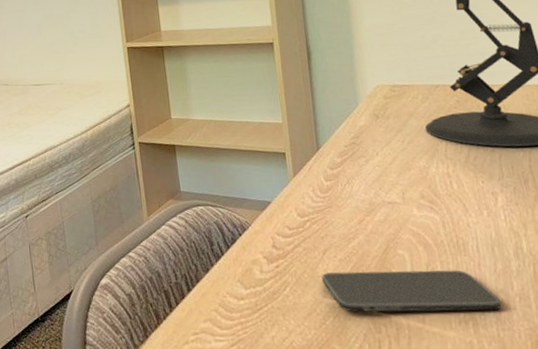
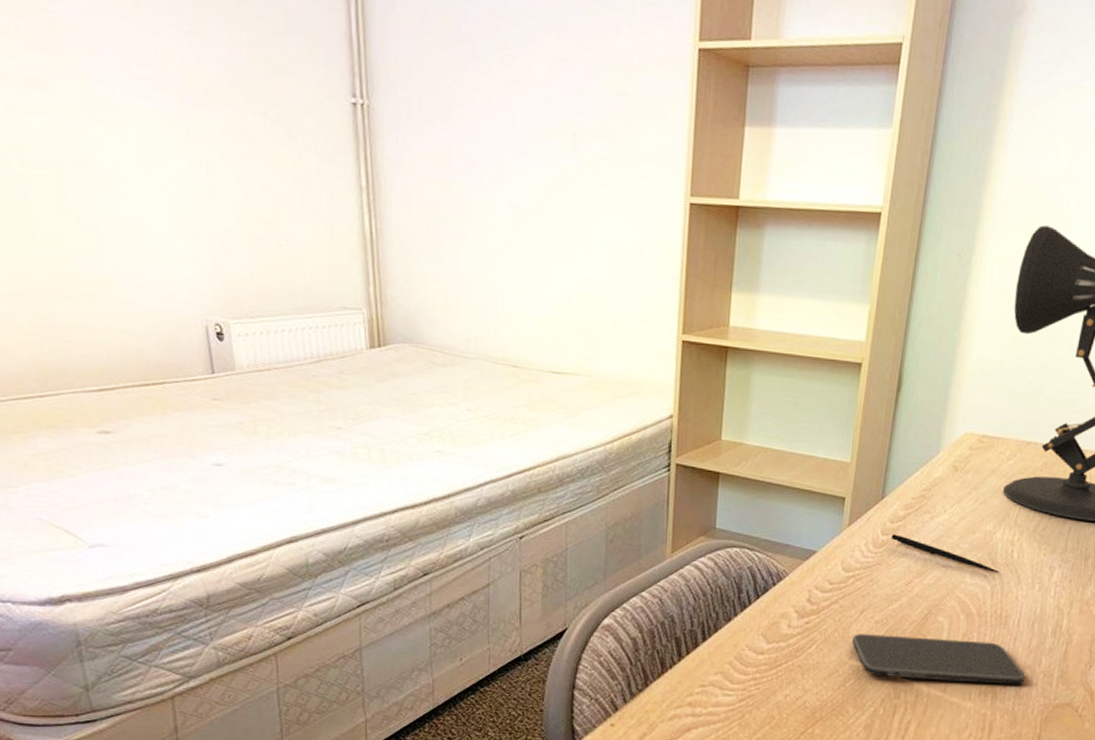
pen: none [334,179,445,204] -> present [891,534,1000,574]

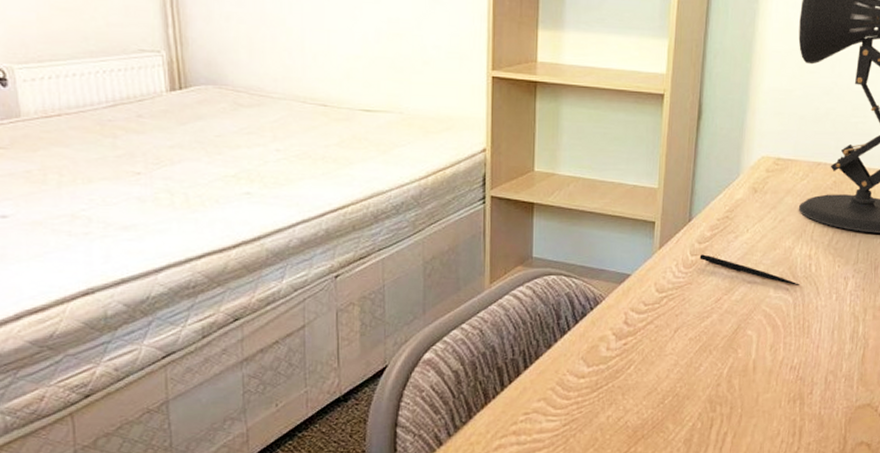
smartphone: present [852,634,1025,685] -> none [668,351,829,392]

